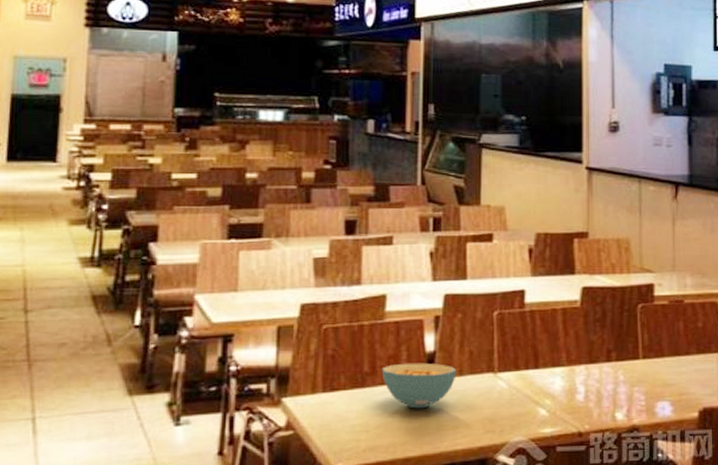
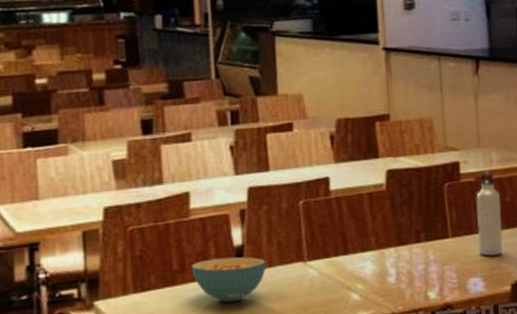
water bottle: none [668,296,693,381] -> present [476,171,503,256]

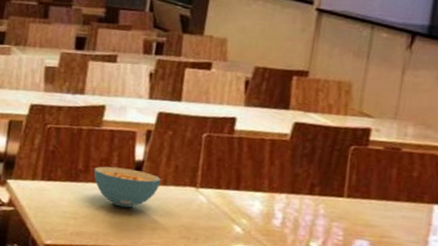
water bottle: present [476,171,503,256] -> none [371,143,408,225]

